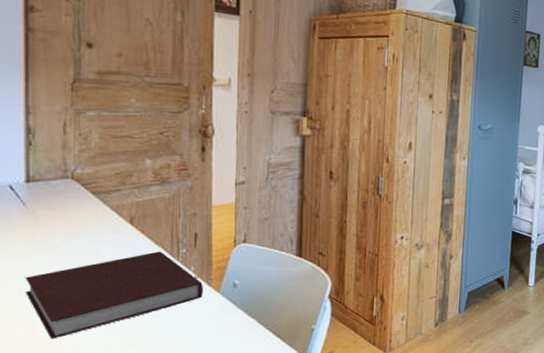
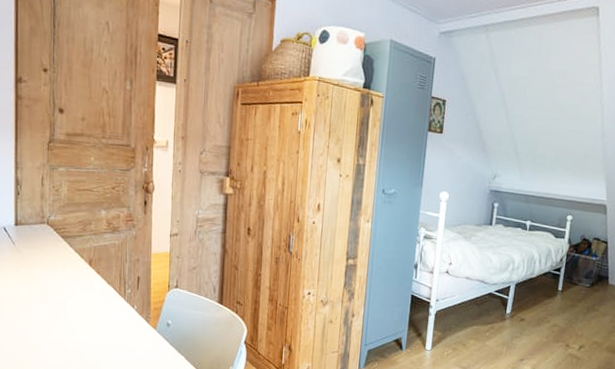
notebook: present [25,251,203,339] -> none [14,290,143,357]

